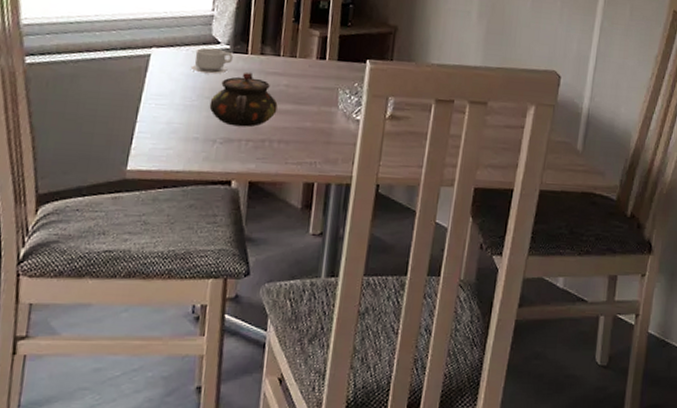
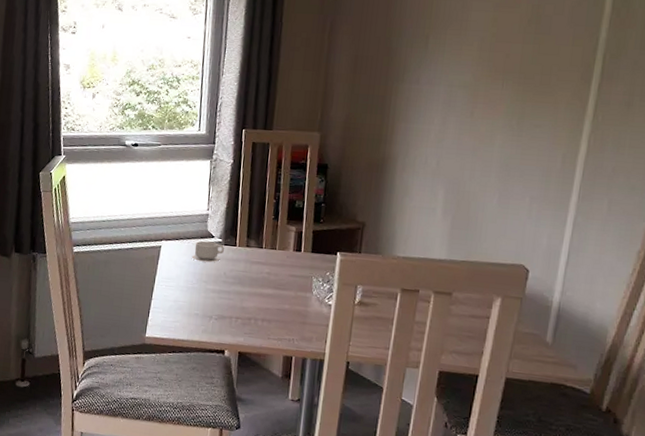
teapot: present [209,71,278,128] -> none [206,261,261,307]

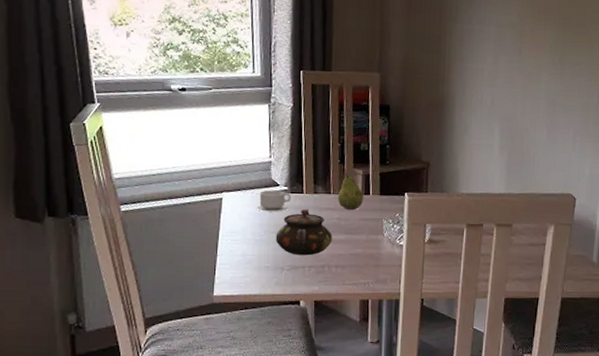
teapot: none [206,261,261,307] -> present [275,208,332,256]
fruit: none [268,229,296,266] -> present [337,173,364,211]

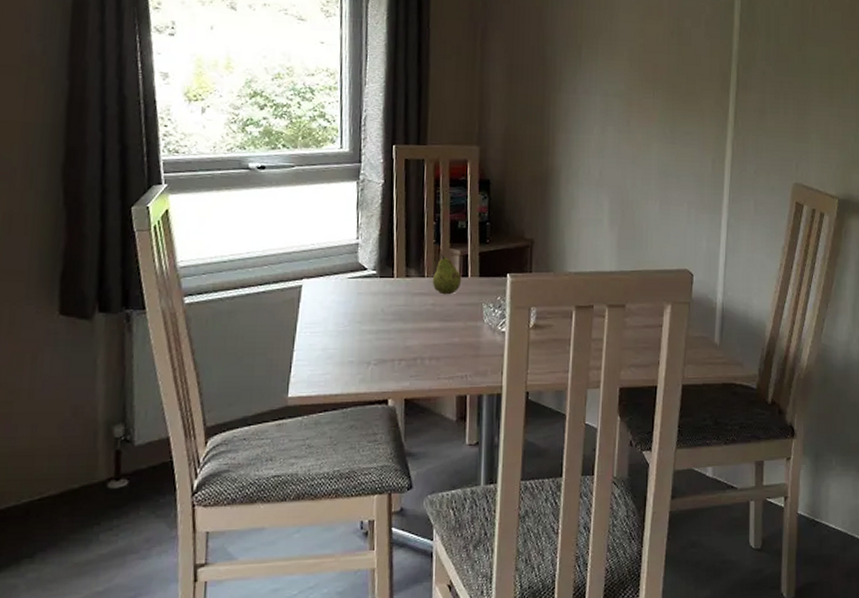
teacup: present [256,187,296,212] -> none [340,271,385,299]
teapot: present [275,208,332,256] -> none [361,294,426,347]

